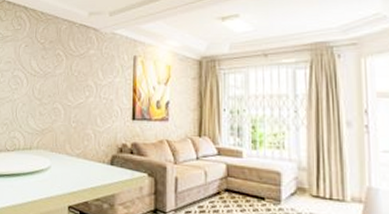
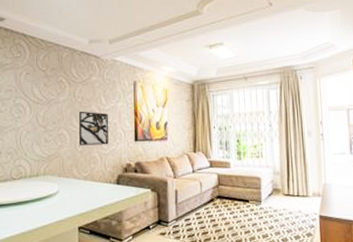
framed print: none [73,85,104,122] -> present [78,111,108,146]

